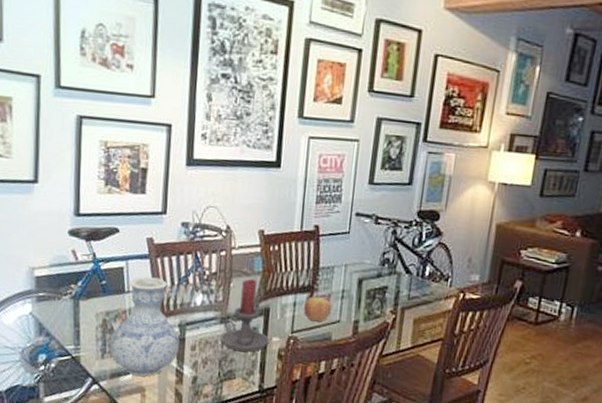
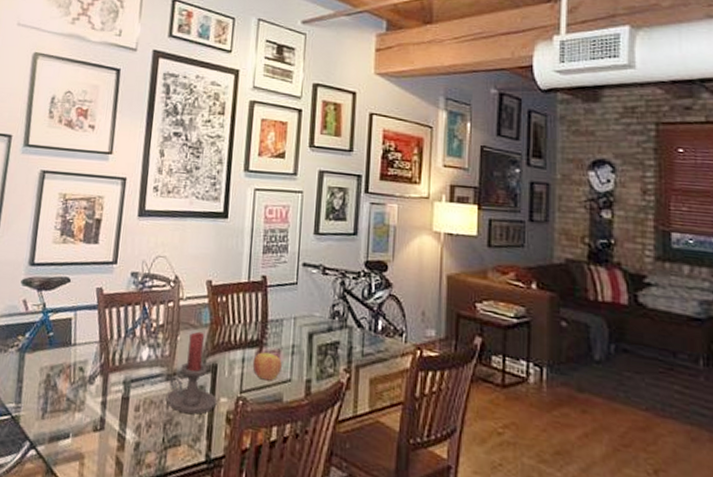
vase: present [110,276,180,377] -> none [51,328,124,441]

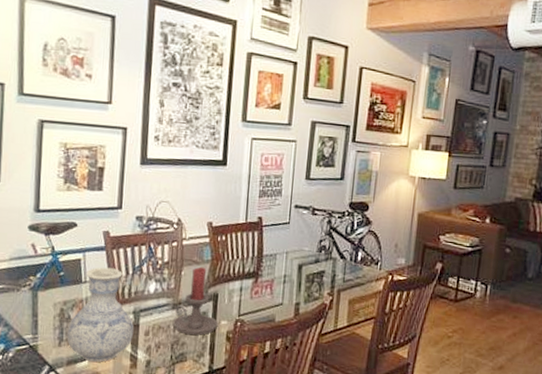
vase: none [51,328,124,441] -> present [67,267,134,362]
apple: present [253,352,282,381] -> none [250,282,275,305]

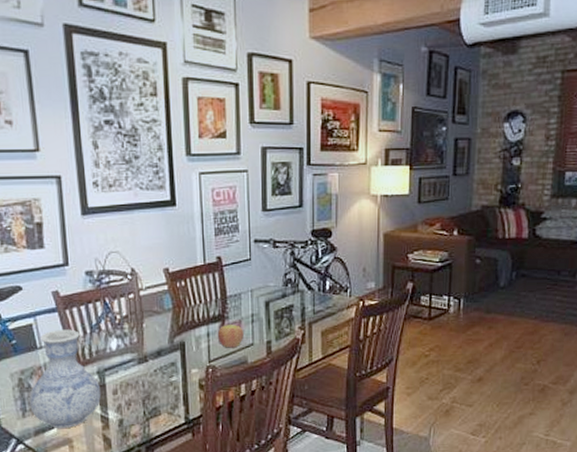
candle holder: present [172,266,218,335] -> none [140,316,188,387]
apple: none [250,282,275,305] -> present [218,325,244,348]

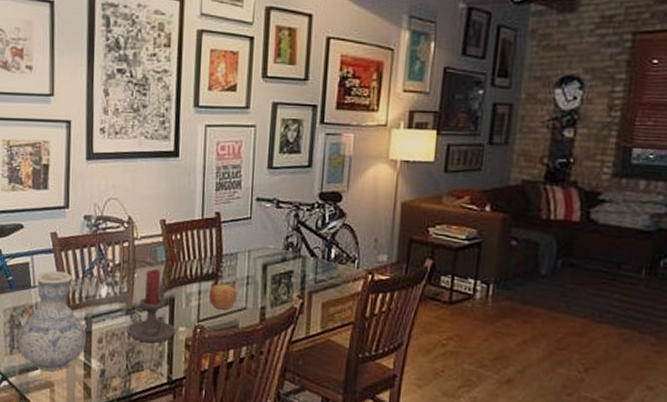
candle holder: none [140,316,188,387] -> present [126,268,175,343]

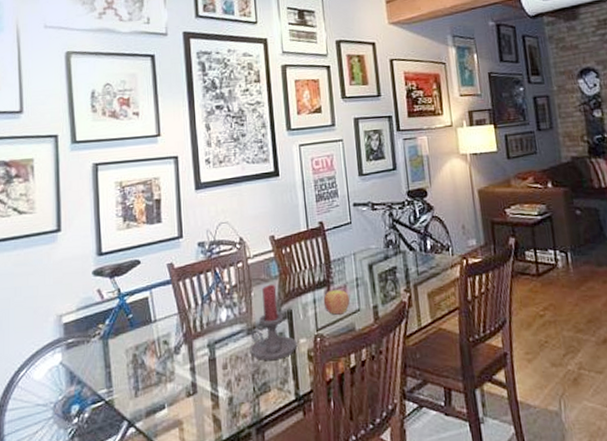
vase: present [18,270,87,371] -> none [142,301,212,408]

